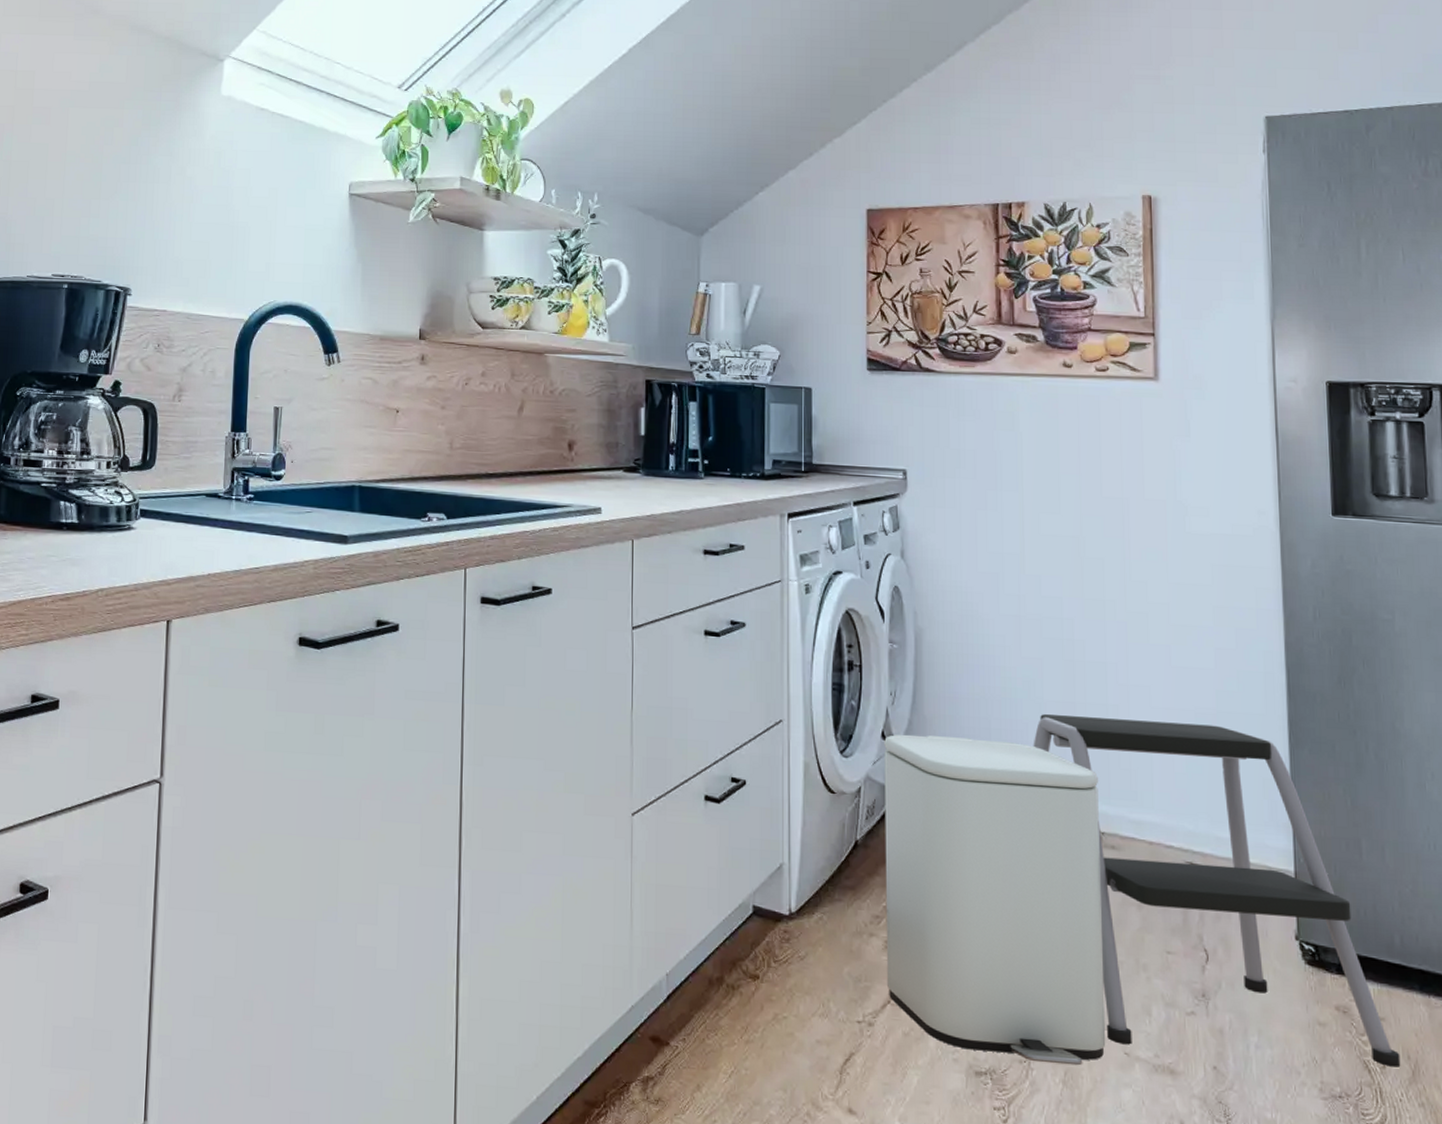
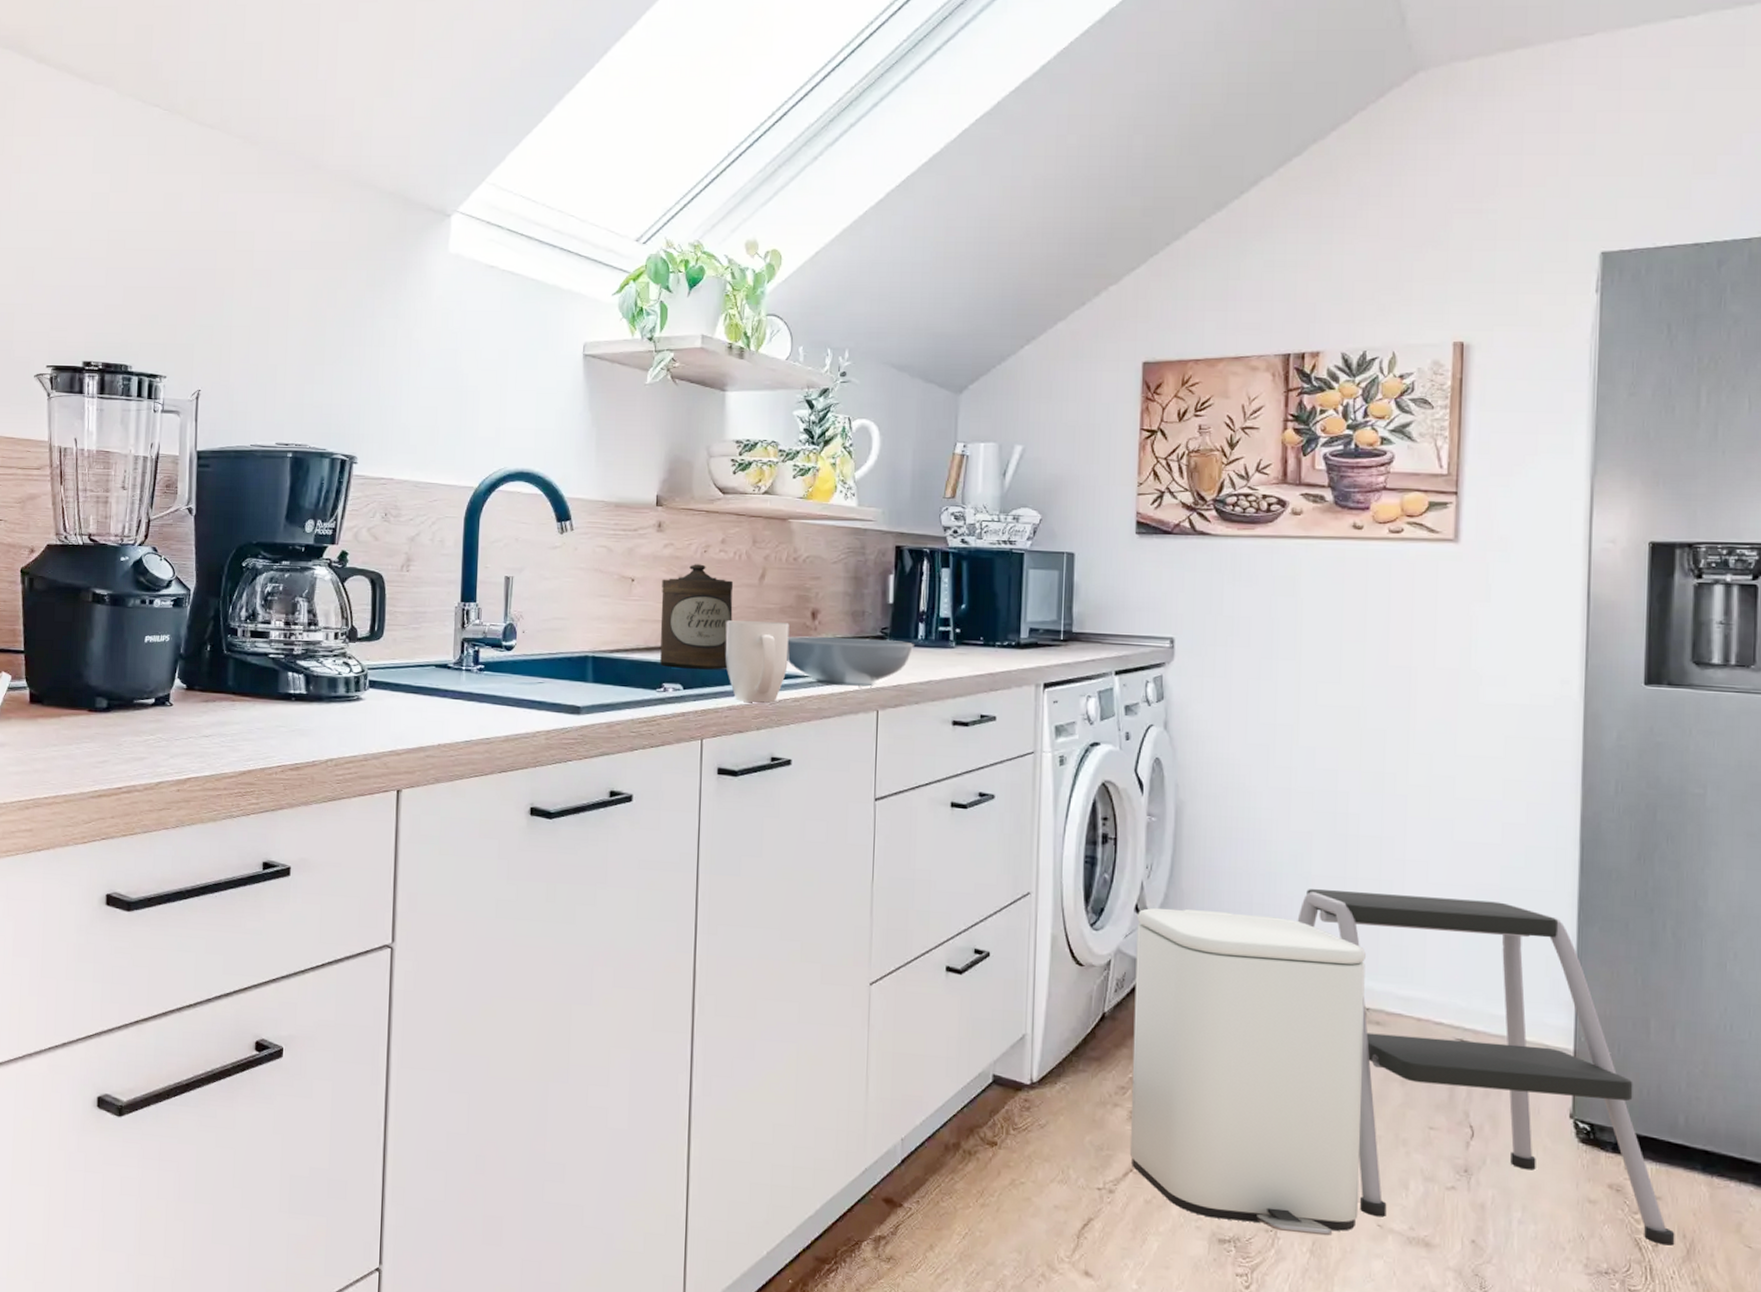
canister: none [424,396,494,500] -> present [660,564,734,670]
mug: none [486,451,547,533] -> present [725,620,789,703]
bowl: none [545,467,666,516] -> present [787,636,914,687]

